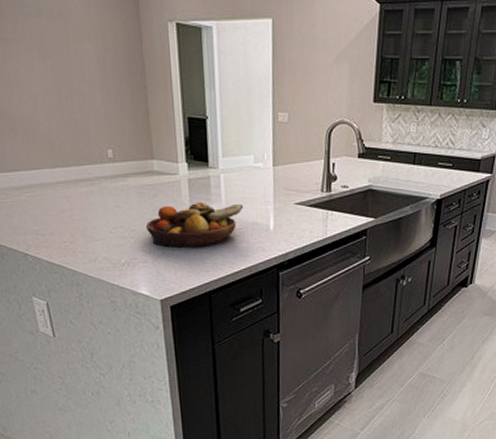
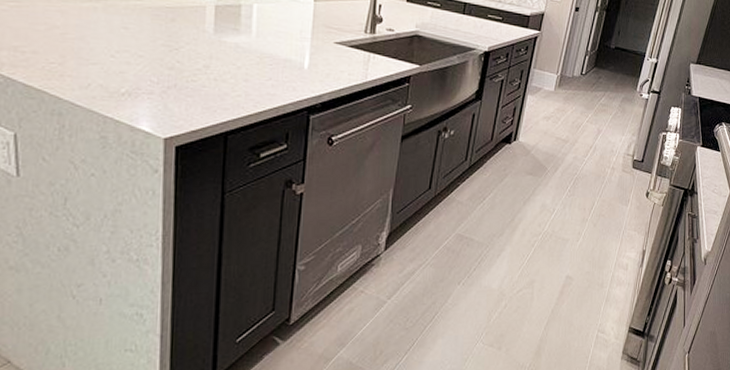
fruit bowl: present [146,201,244,248] -> none [158,31,277,81]

